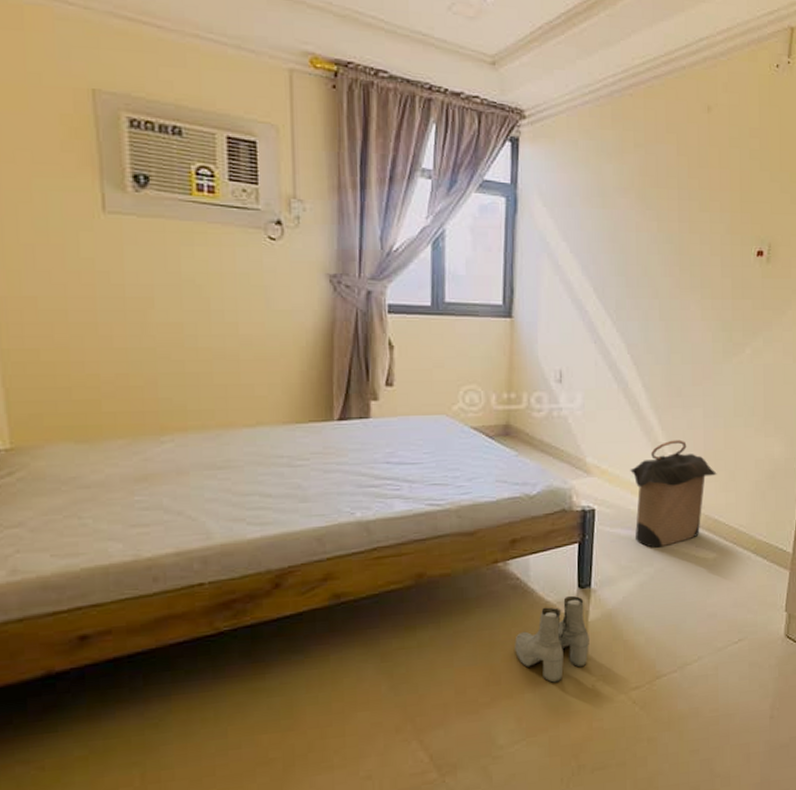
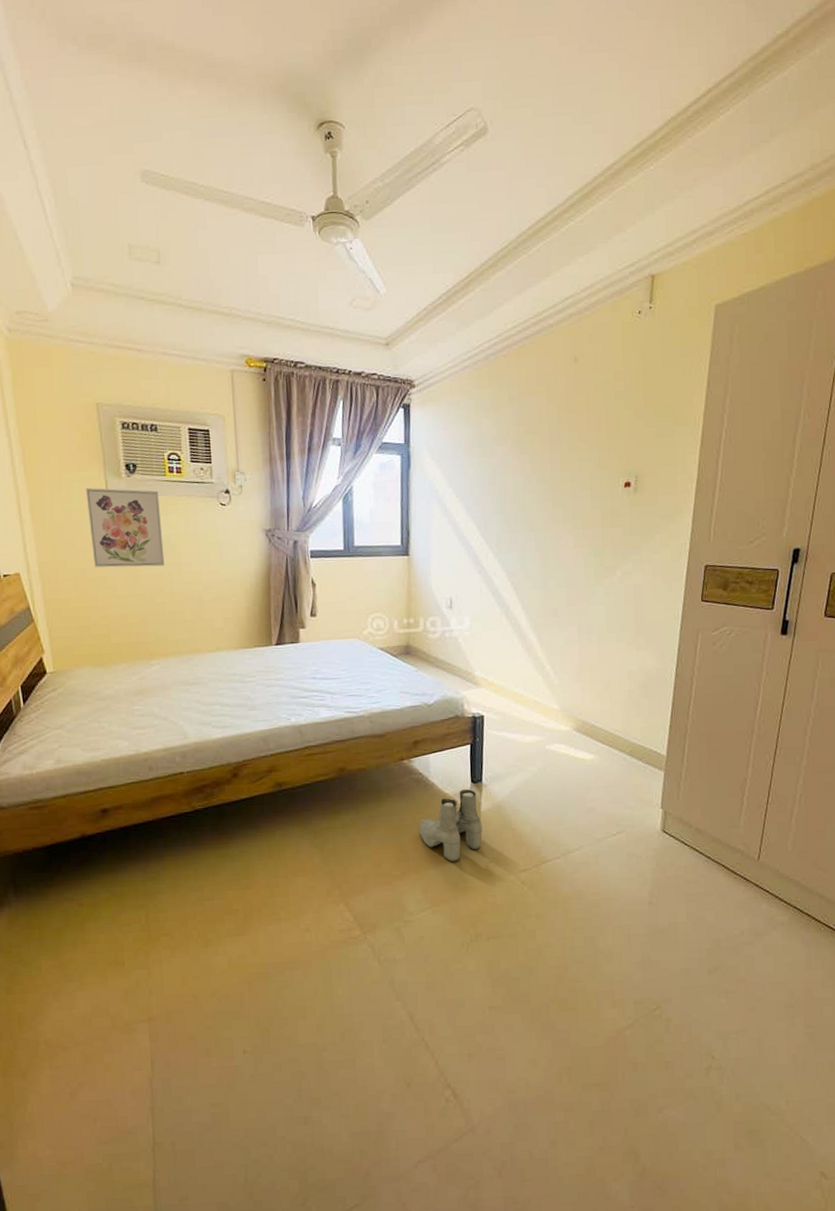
wall art: none [70,200,187,312] -> present [85,487,165,568]
laundry hamper: present [630,439,717,548] -> none [513,654,593,750]

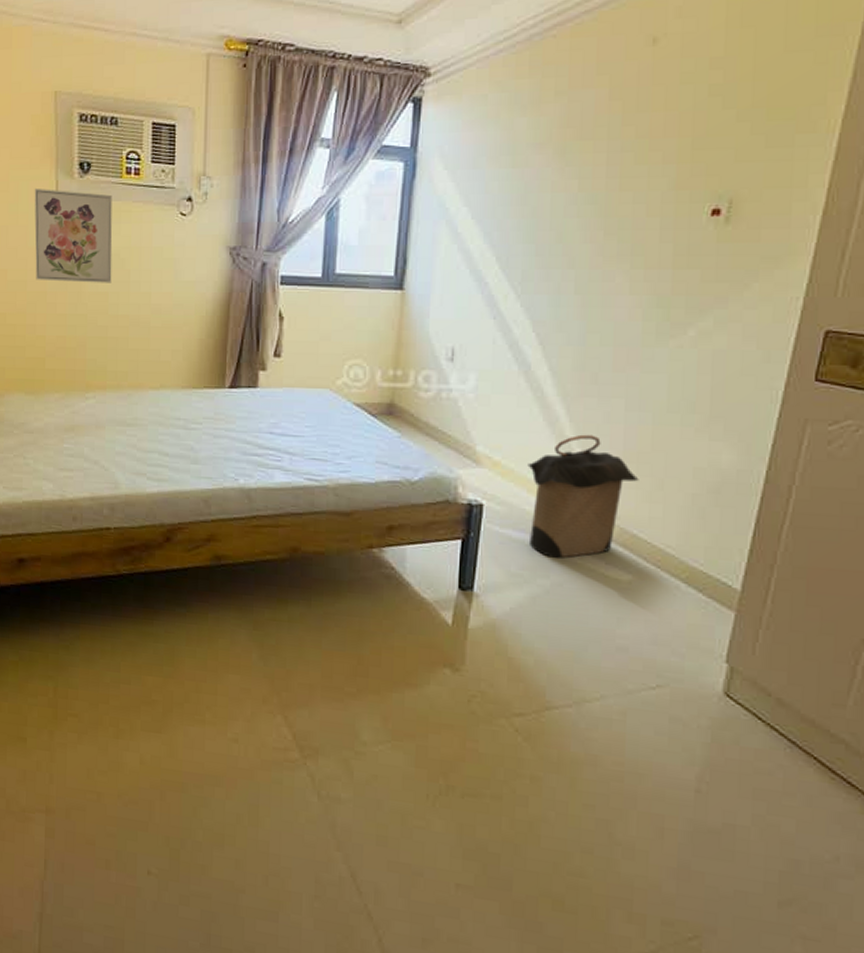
boots: present [419,789,482,862] -> none [385,596,468,688]
laundry hamper: none [513,654,593,750] -> present [528,434,639,558]

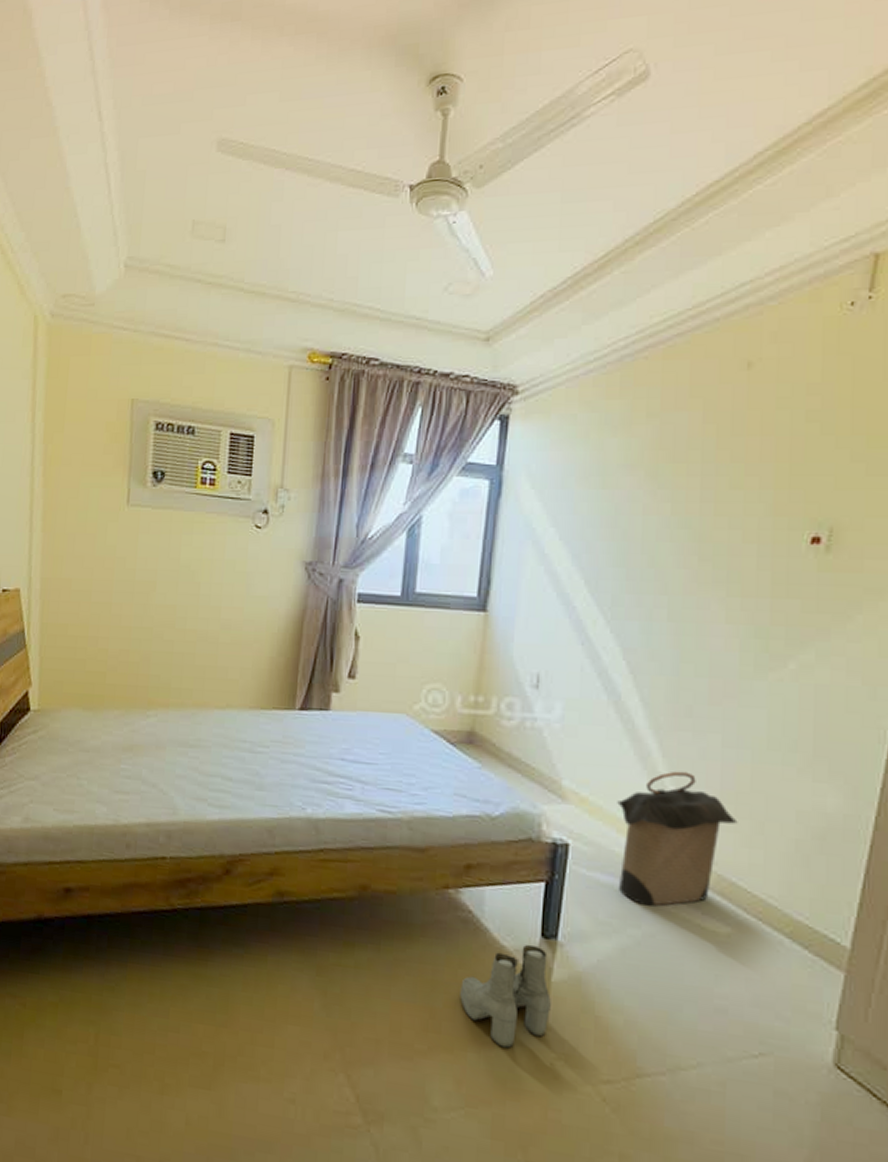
wall art: present [34,188,113,283] -> none [101,495,186,596]
boots: none [385,596,468,688] -> present [460,944,551,1049]

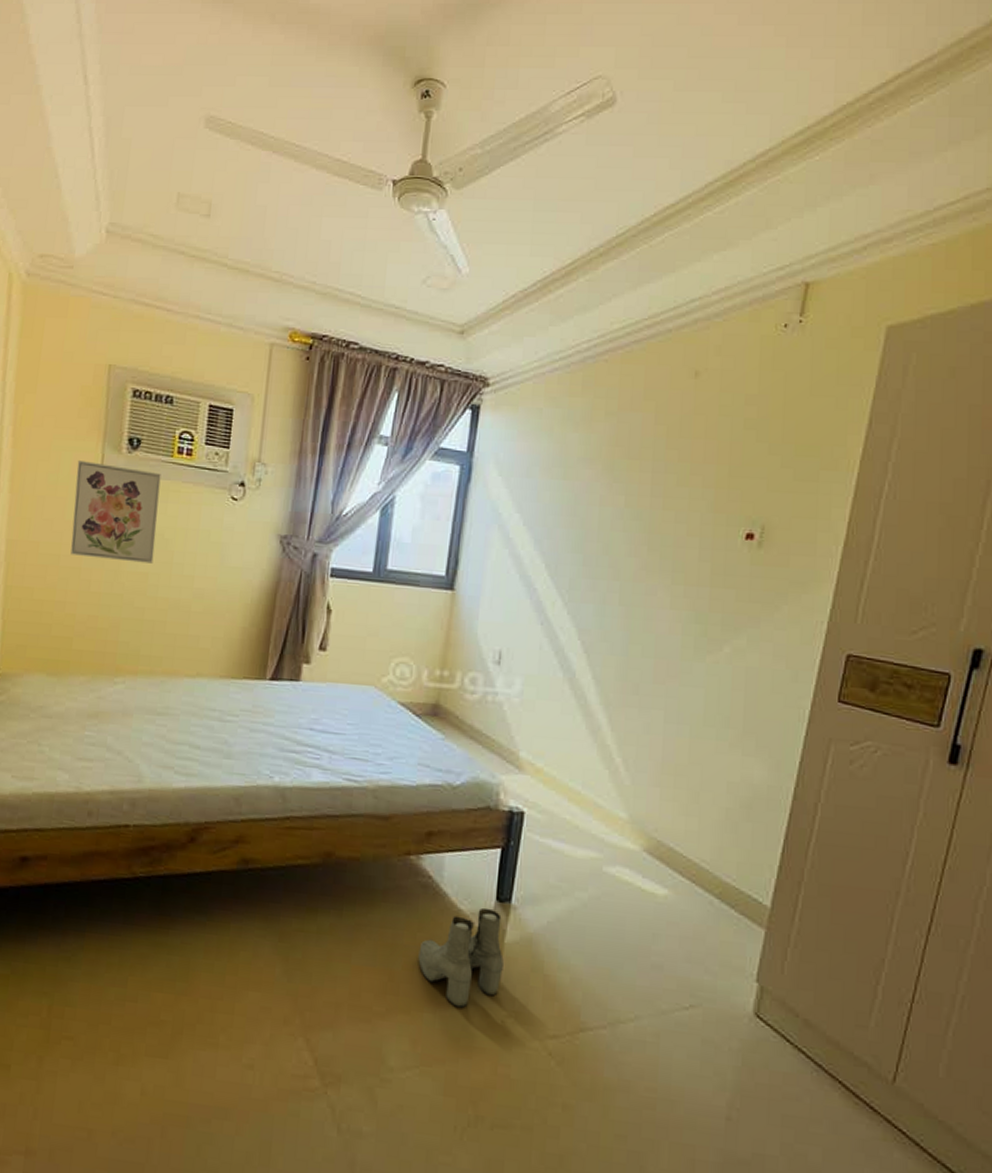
wall art: none [101,495,186,596] -> present [70,459,161,564]
laundry hamper: present [617,771,738,906] -> none [569,744,676,870]

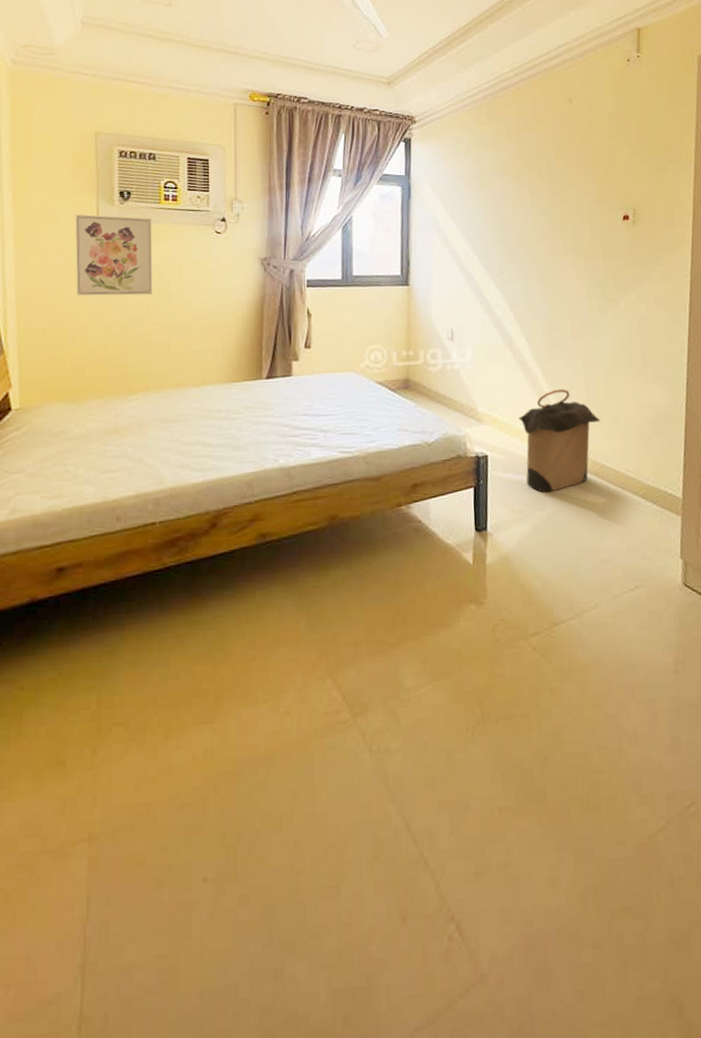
boots: present [418,907,504,1008] -> none [418,538,488,626]
laundry hamper: none [569,744,676,870] -> present [518,388,601,493]

